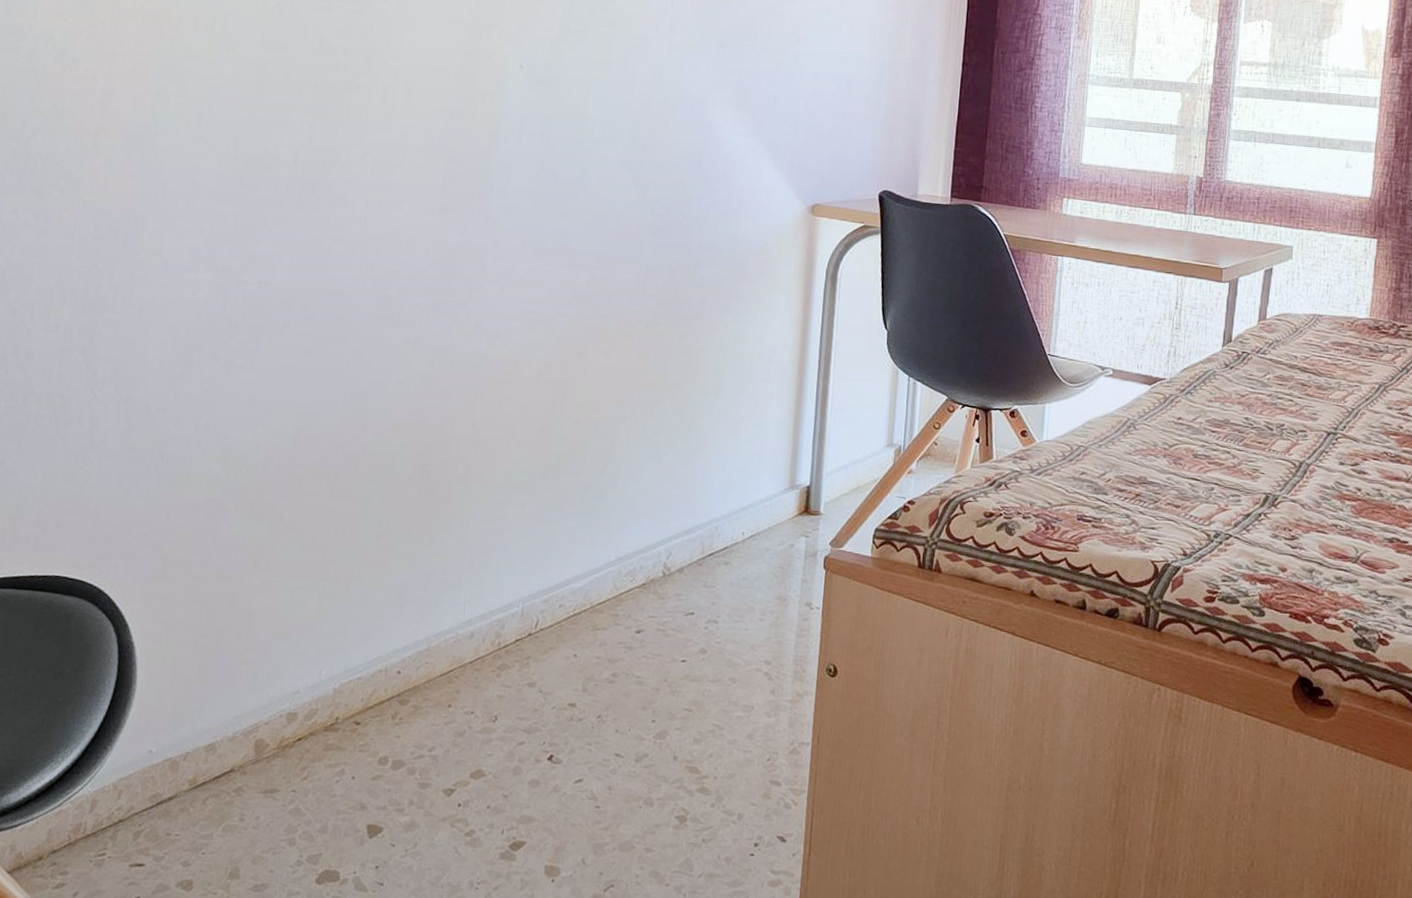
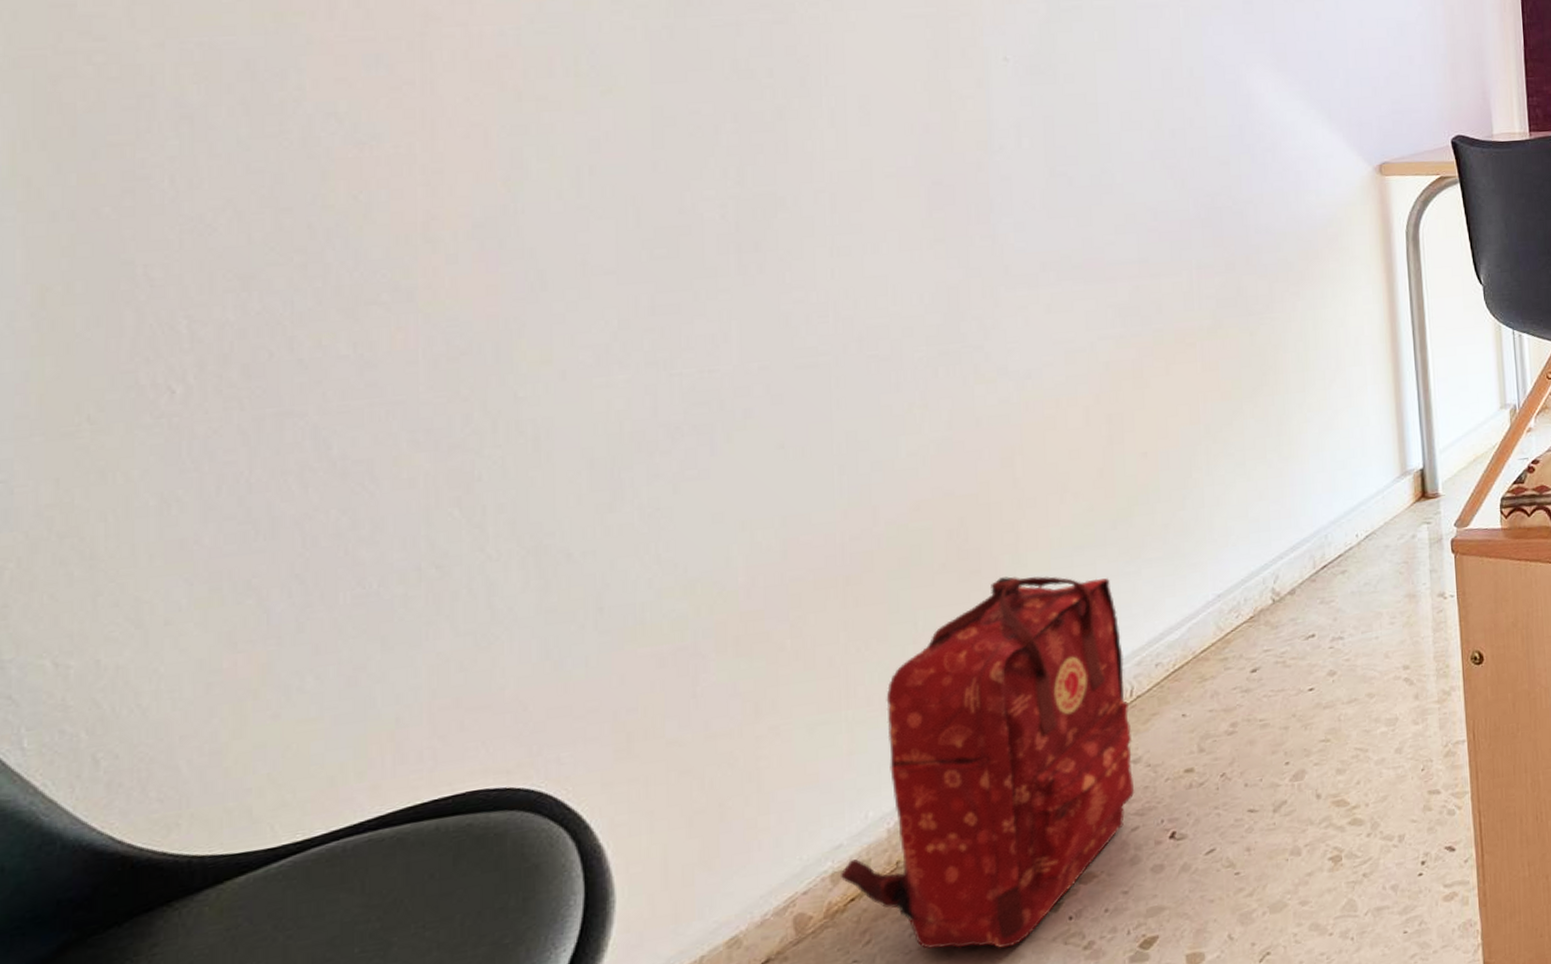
backpack: none [293,500,536,816] -> present [839,575,1135,950]

